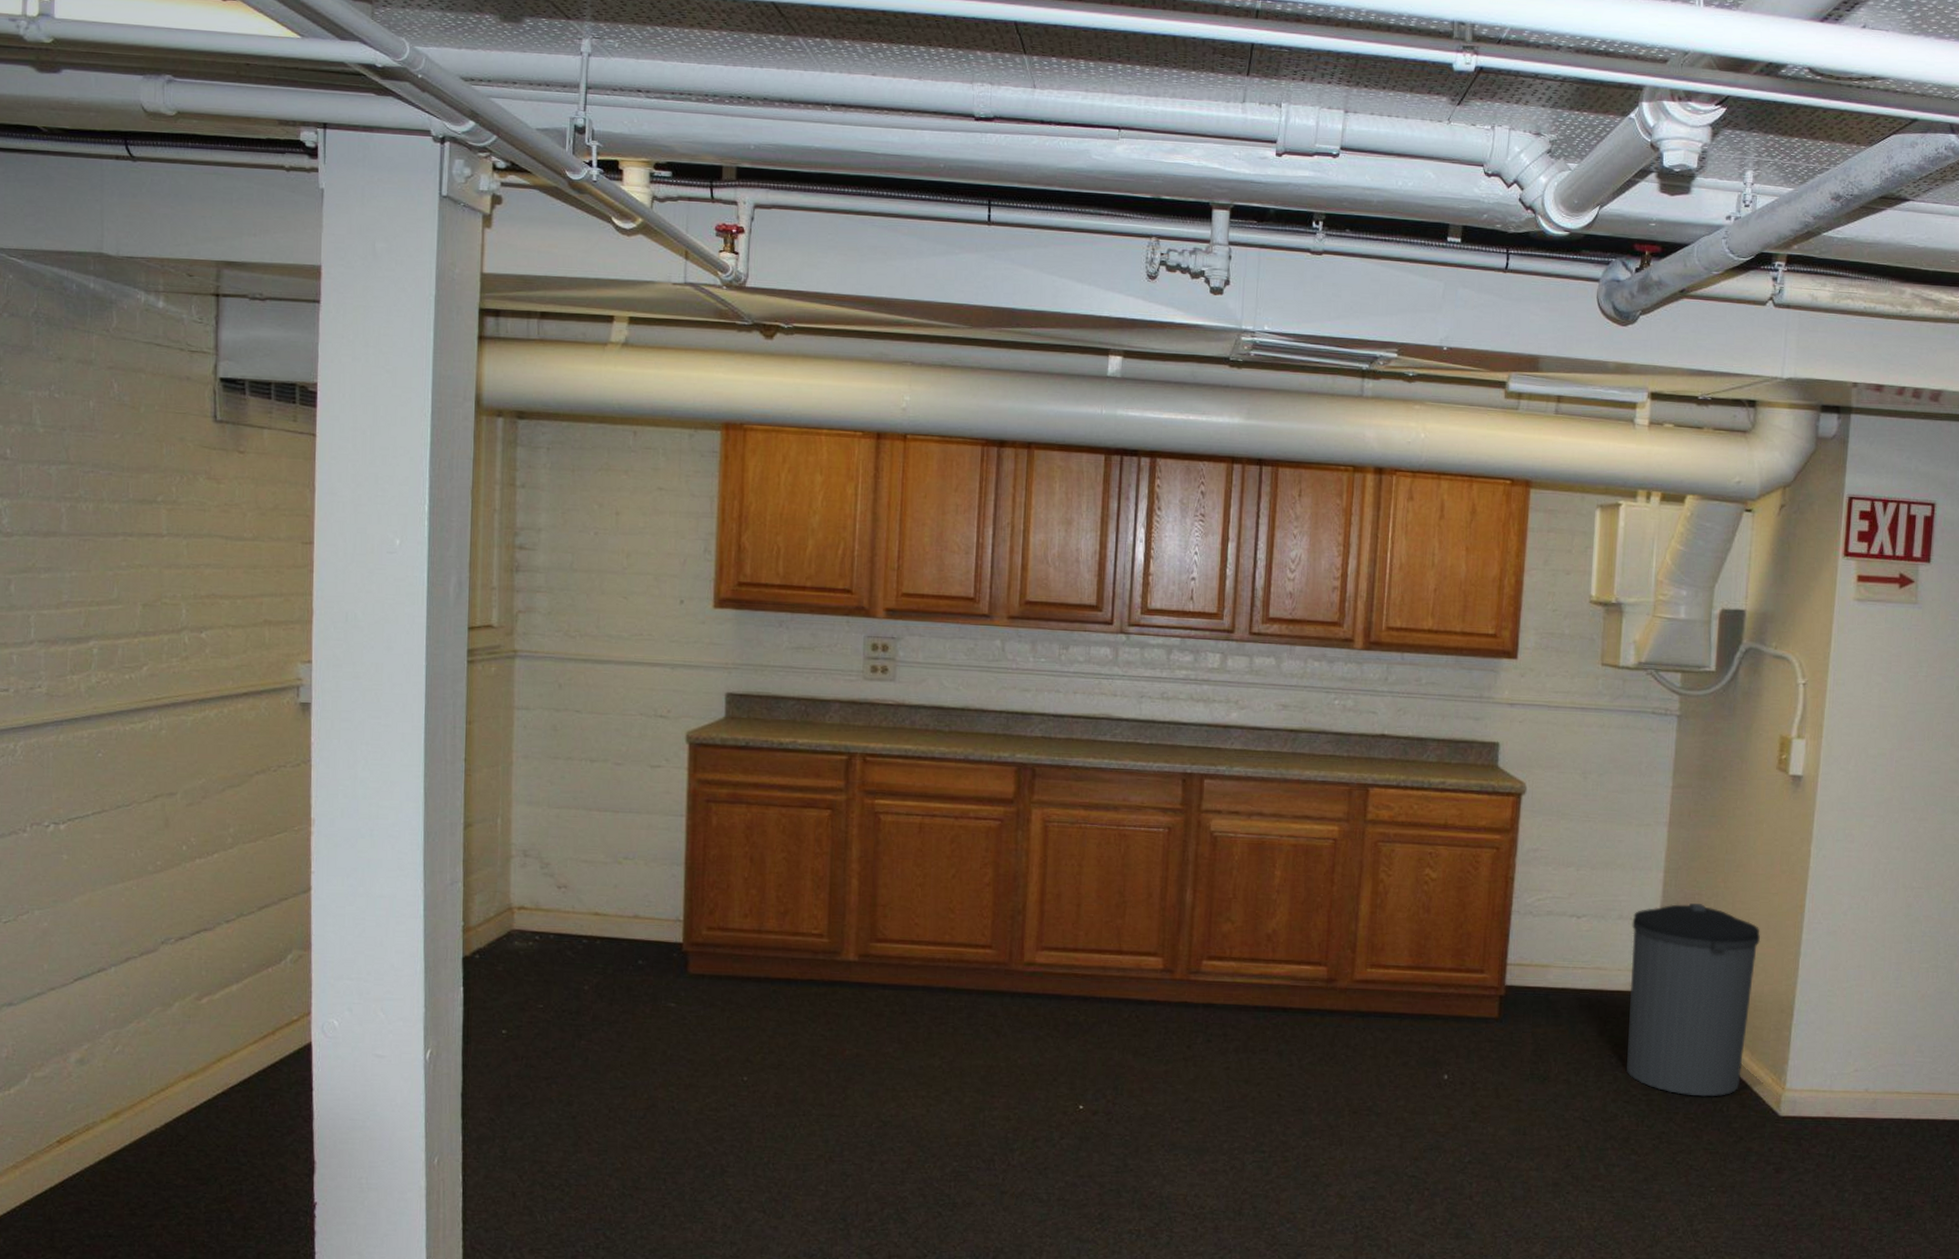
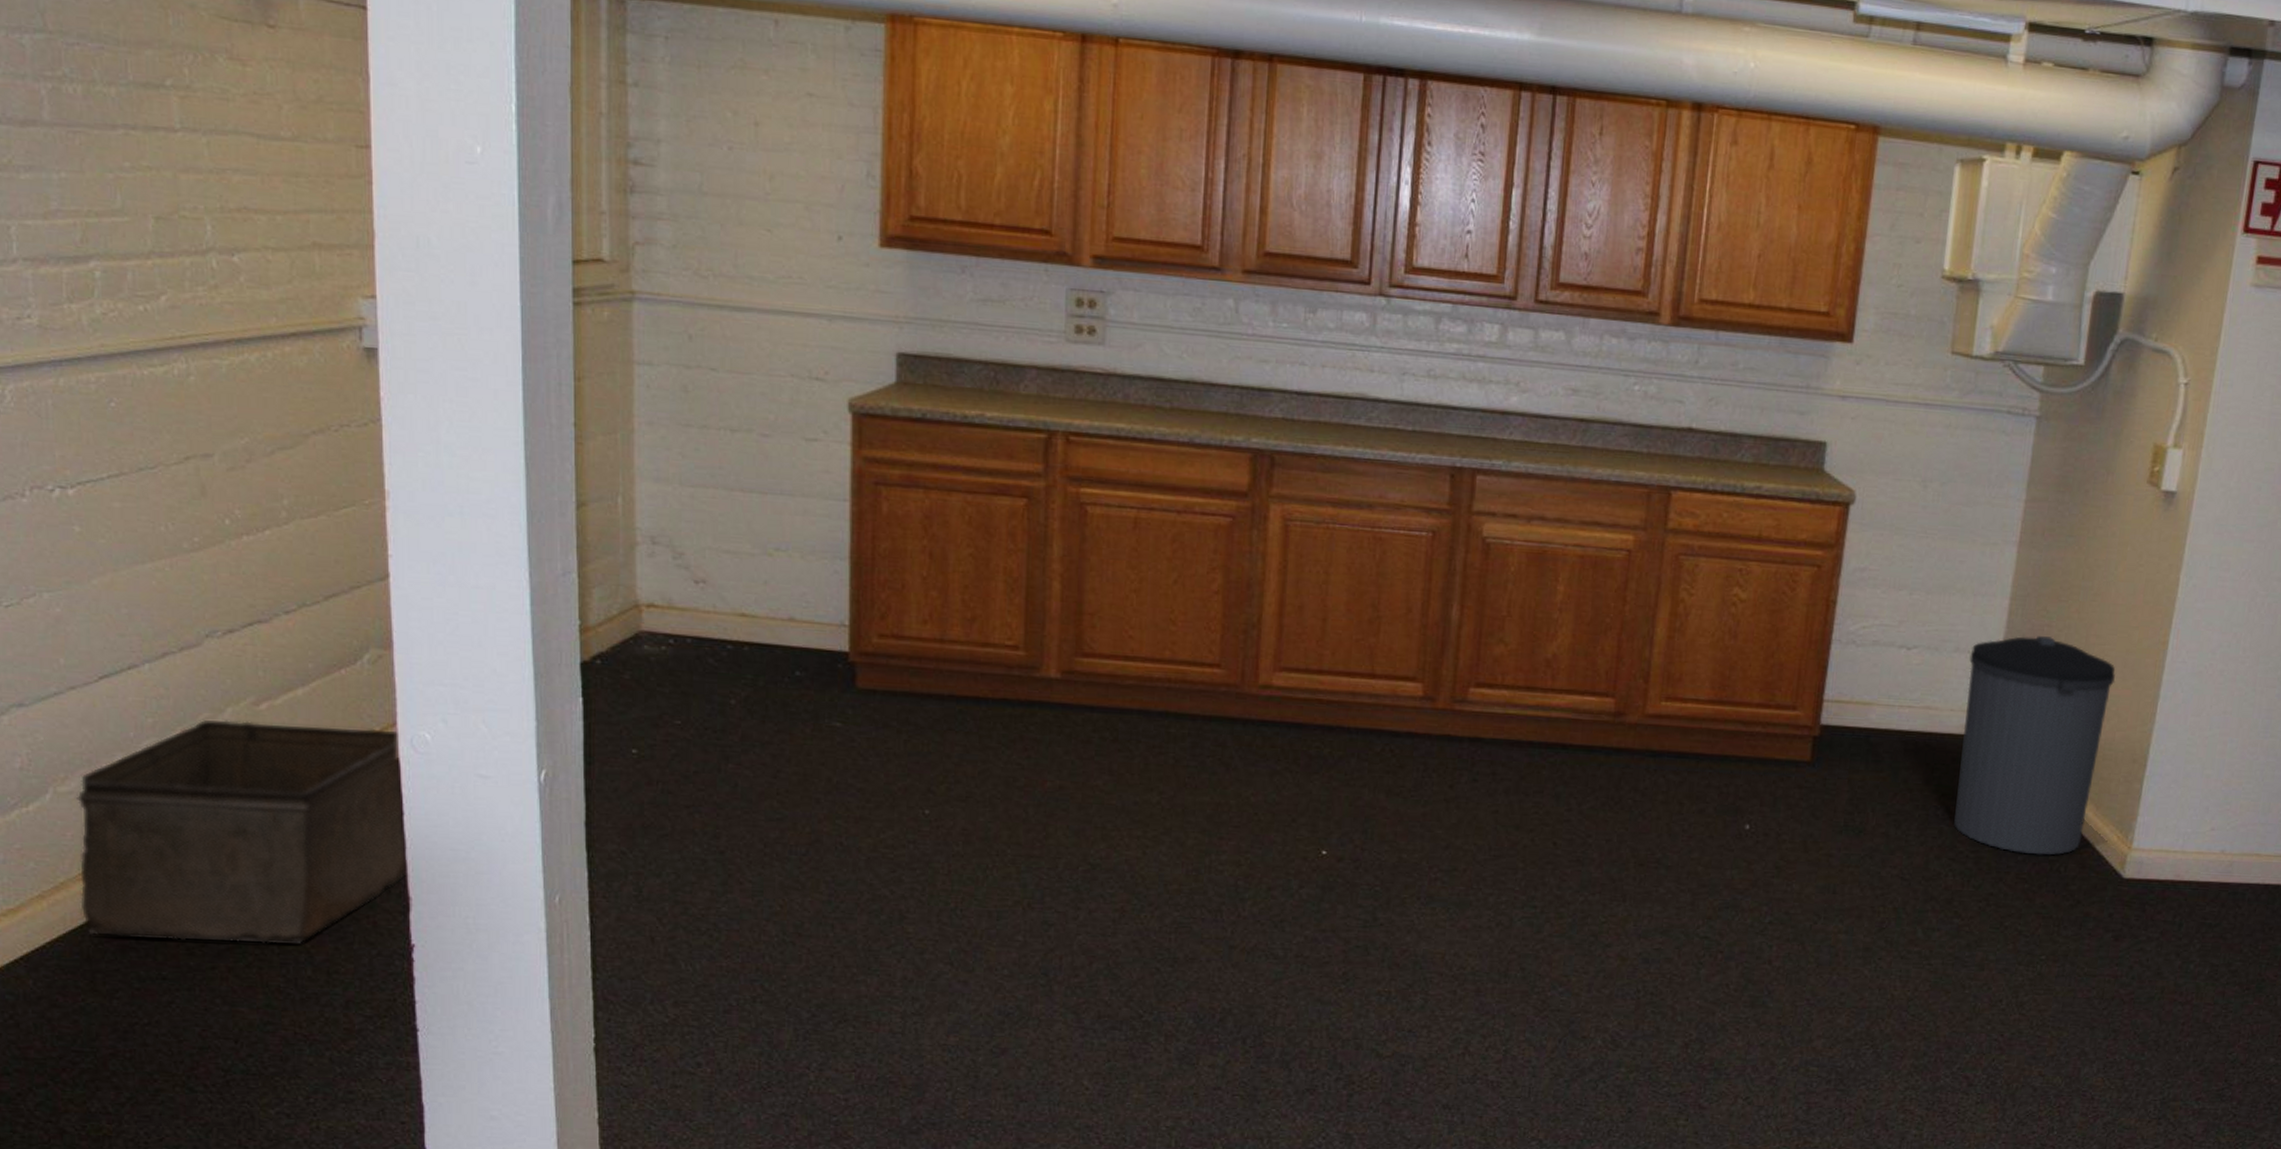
storage bin: none [46,1012,314,1204] -> present [76,719,407,943]

